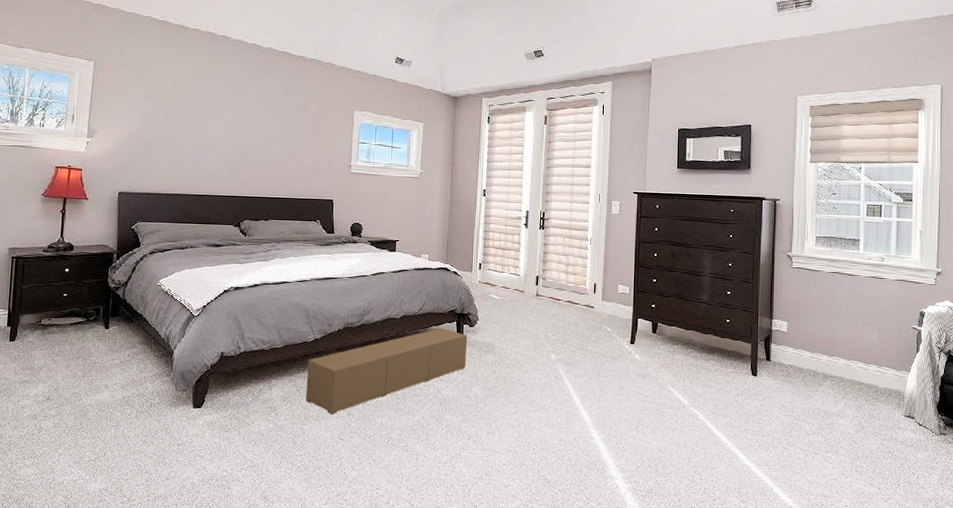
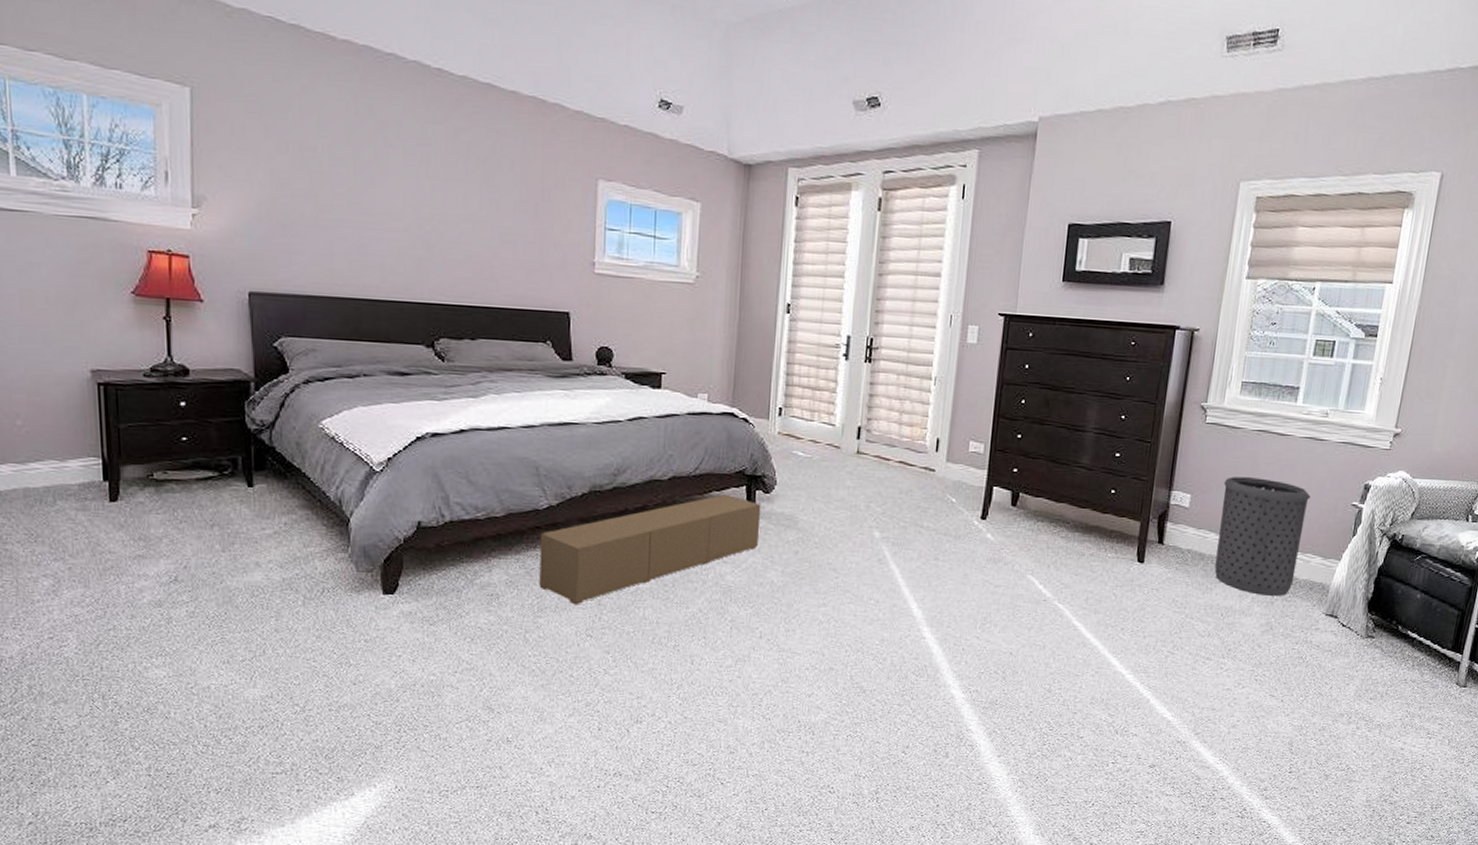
laundry basket: none [811,308,880,401] -> present [1214,477,1311,596]

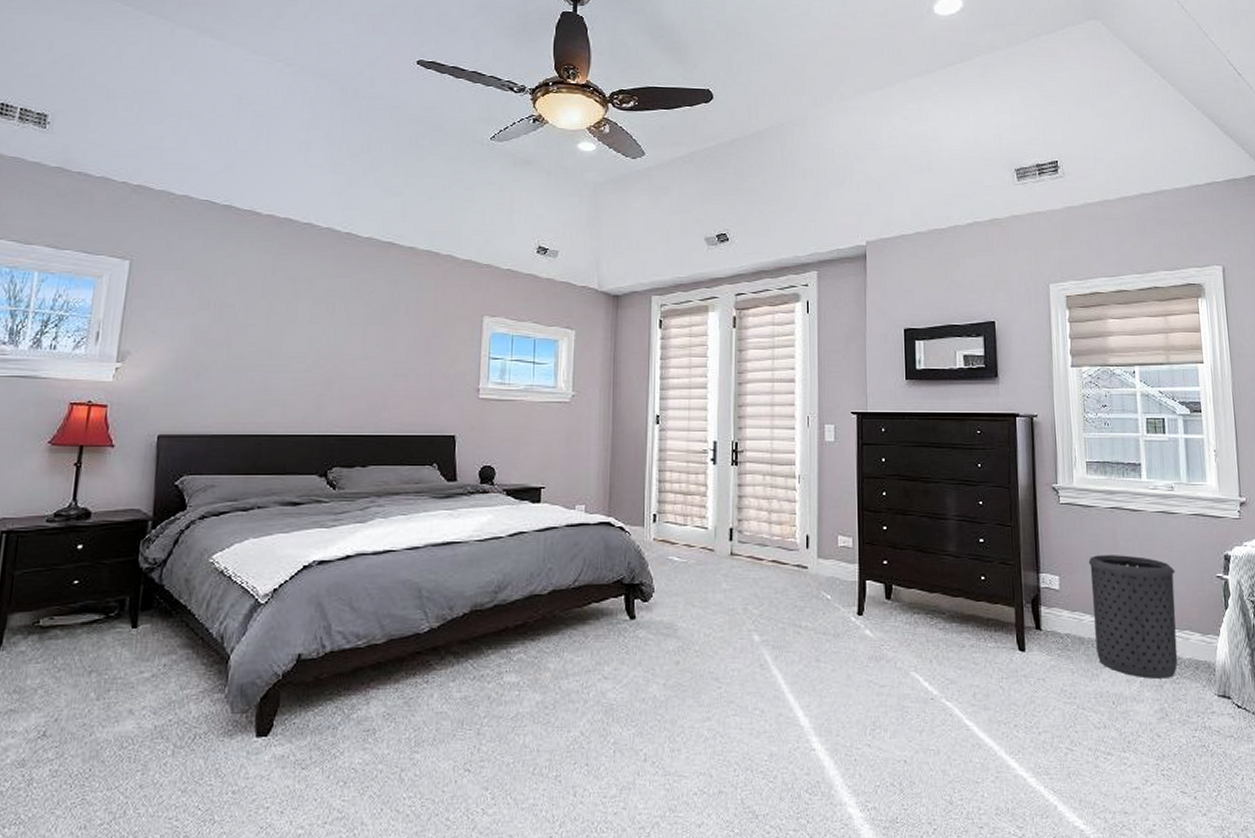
sideboard: present [539,495,762,605] -> none [417,606,640,736]

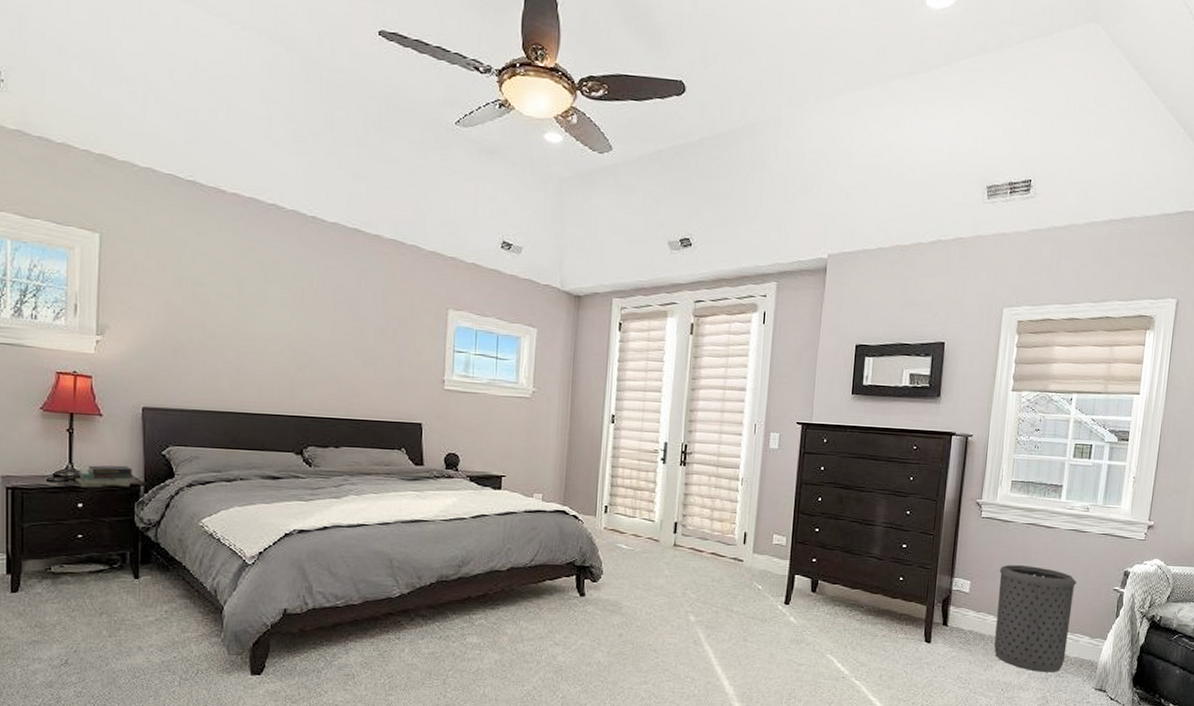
books: none [77,499,141,527] -> present [75,465,132,488]

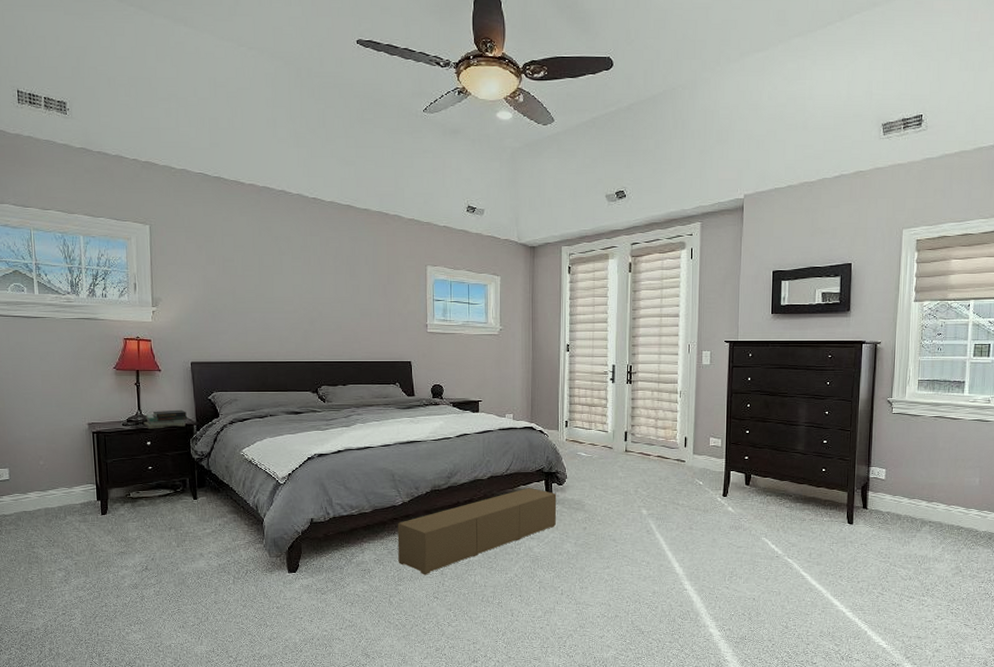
sideboard: none [391,583,589,684] -> present [397,488,557,575]
laundry basket: present [994,565,1077,672] -> none [910,453,983,545]

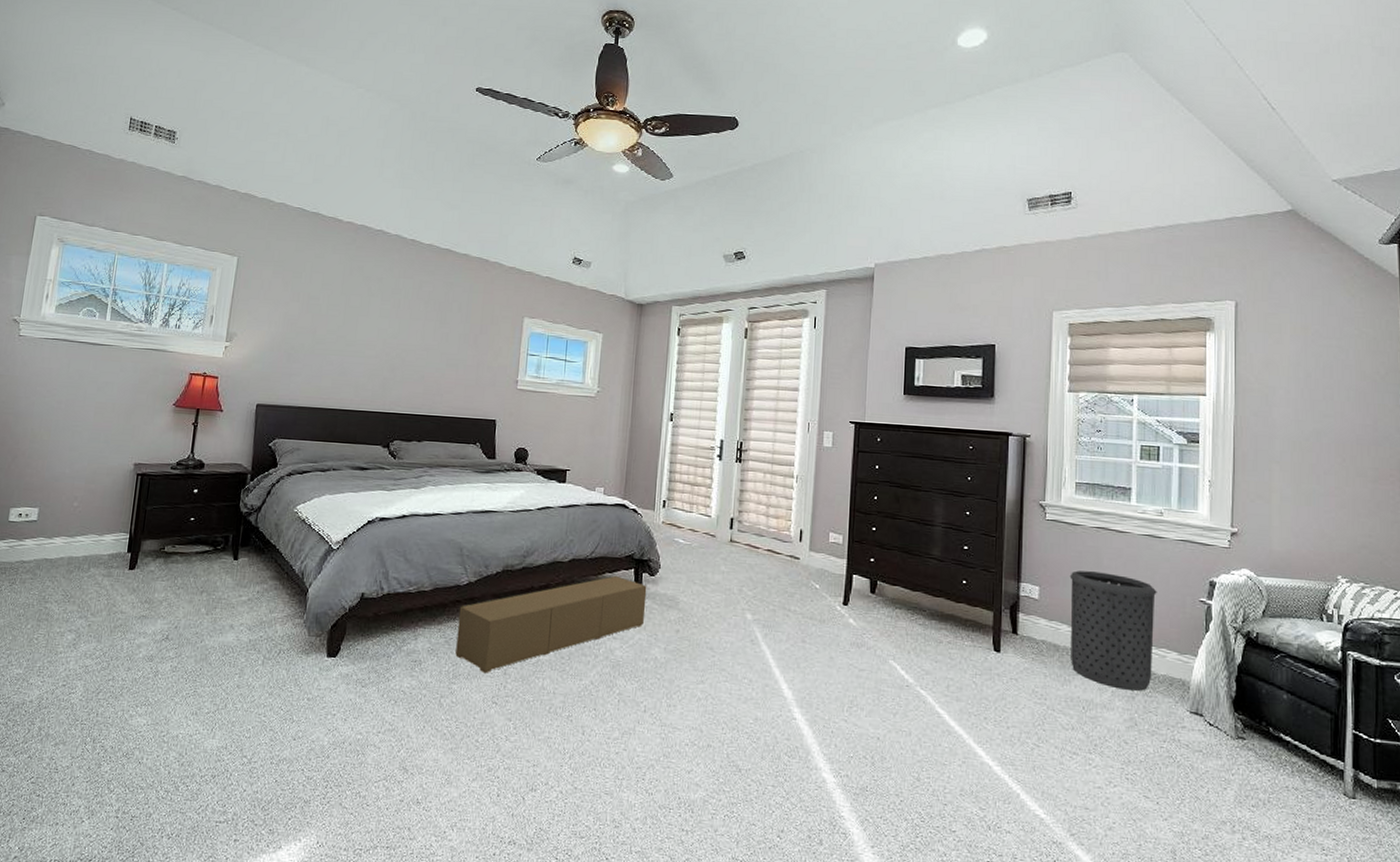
books: present [143,409,187,429] -> none [193,455,242,476]
laundry basket: none [910,453,983,545] -> present [1069,570,1157,691]

